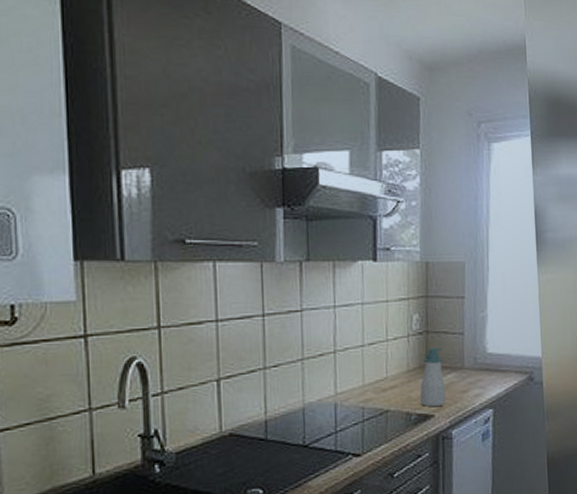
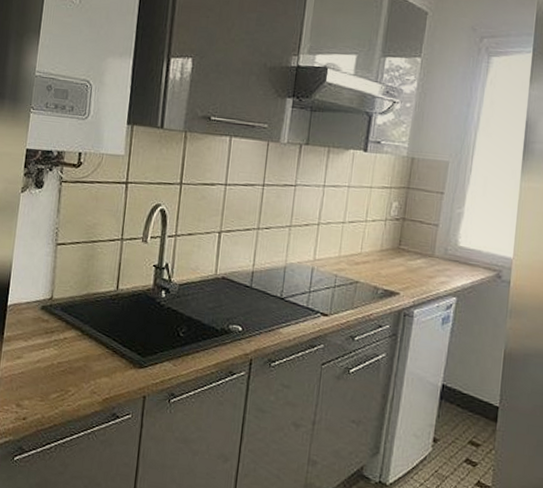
soap bottle: present [420,347,445,407] -> none [388,233,416,287]

